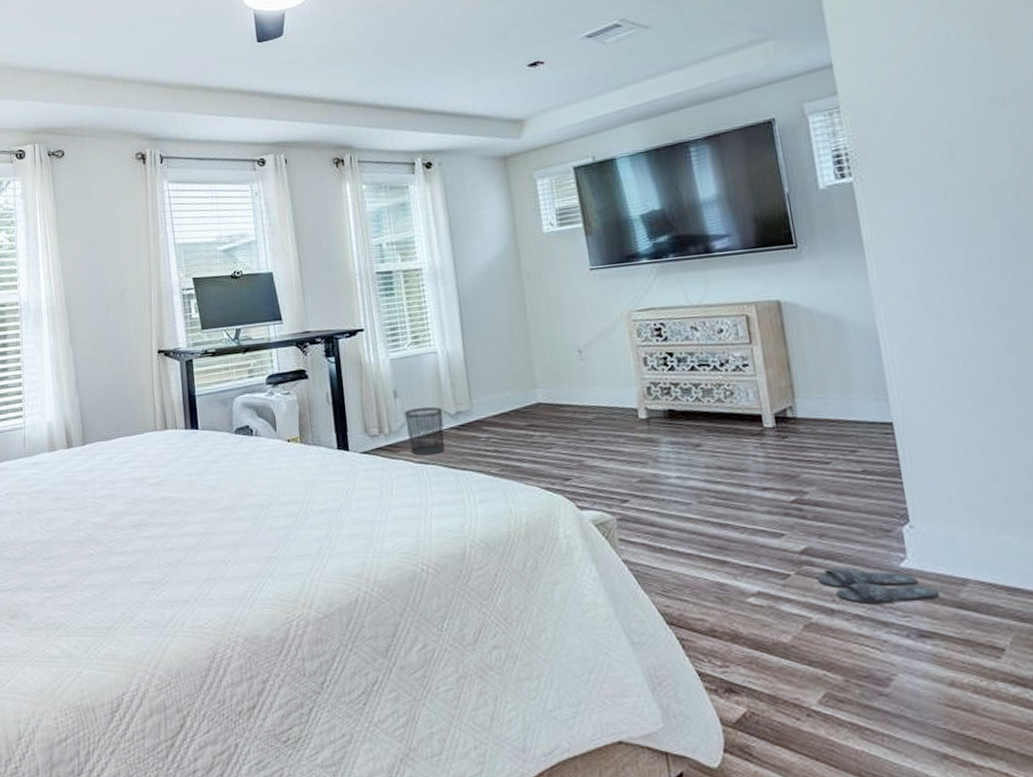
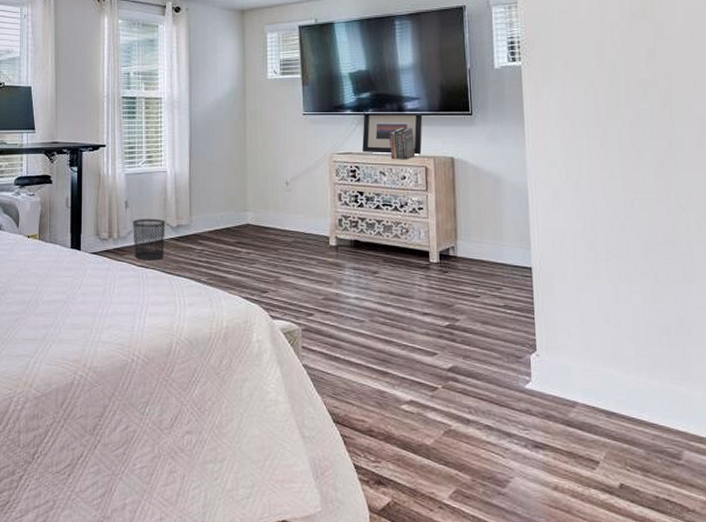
picture frame: none [663,252,740,306] -> present [362,112,423,155]
books: none [696,271,732,311] -> present [388,128,416,160]
slippers: present [817,567,938,605] -> none [459,384,553,418]

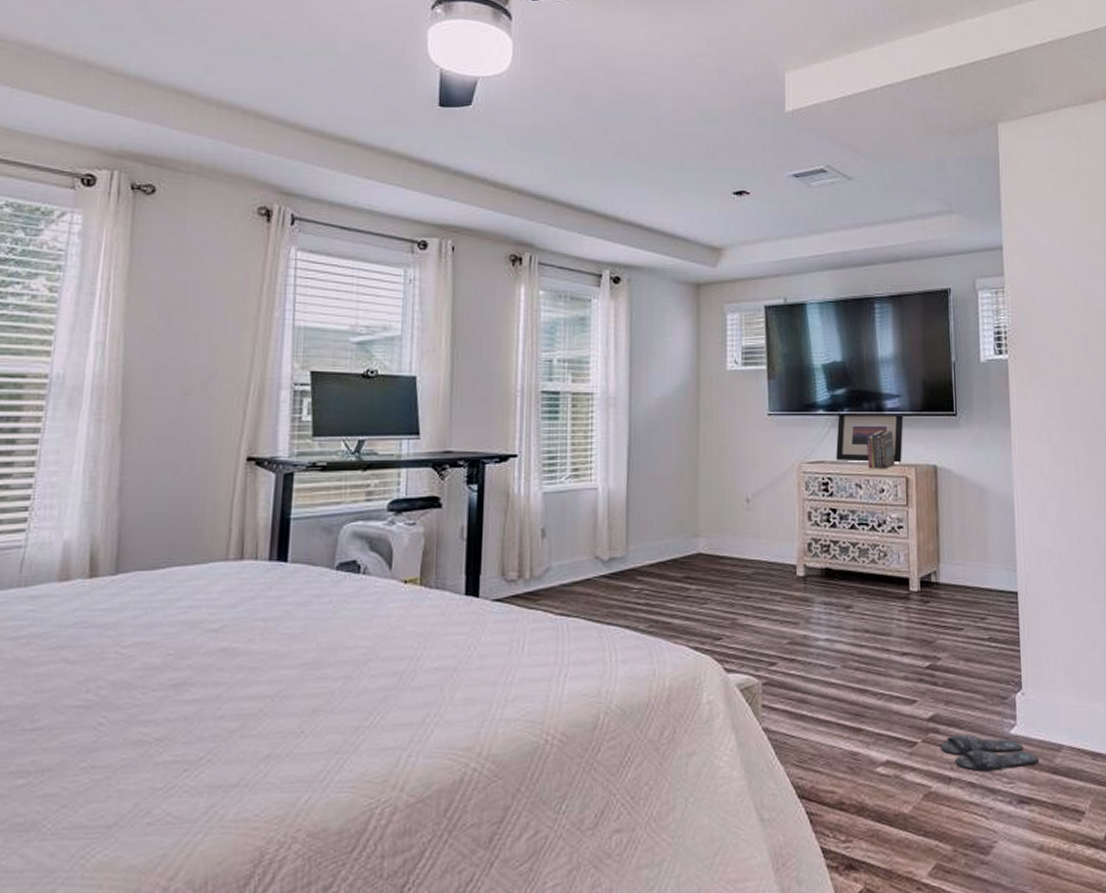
waste bin: present [133,218,166,261] -> none [551,550,595,607]
slippers: none [459,384,553,418] -> present [940,734,1038,772]

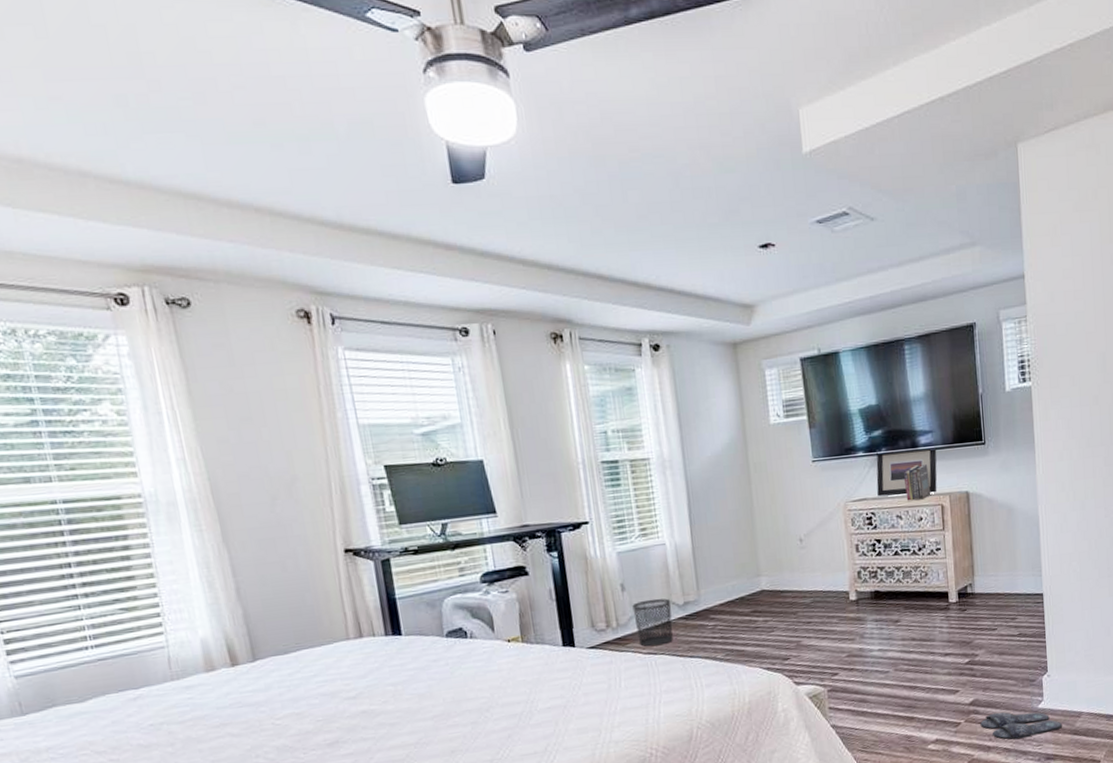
waste bin: none [551,550,595,607] -> present [632,598,673,647]

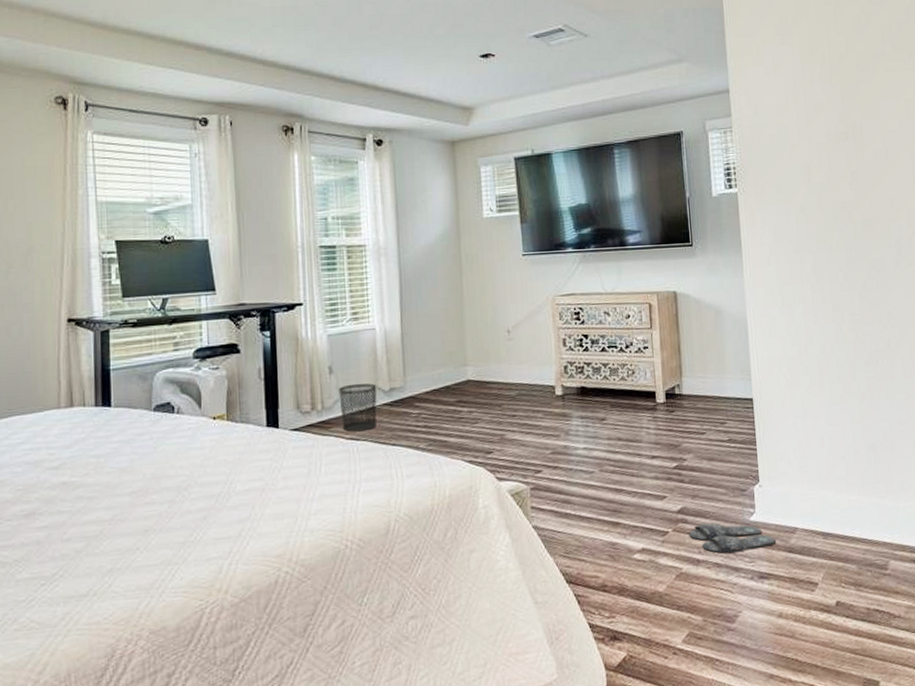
picture frame: present [876,447,937,497] -> none [585,247,645,293]
books: present [903,464,931,501] -> none [611,263,639,298]

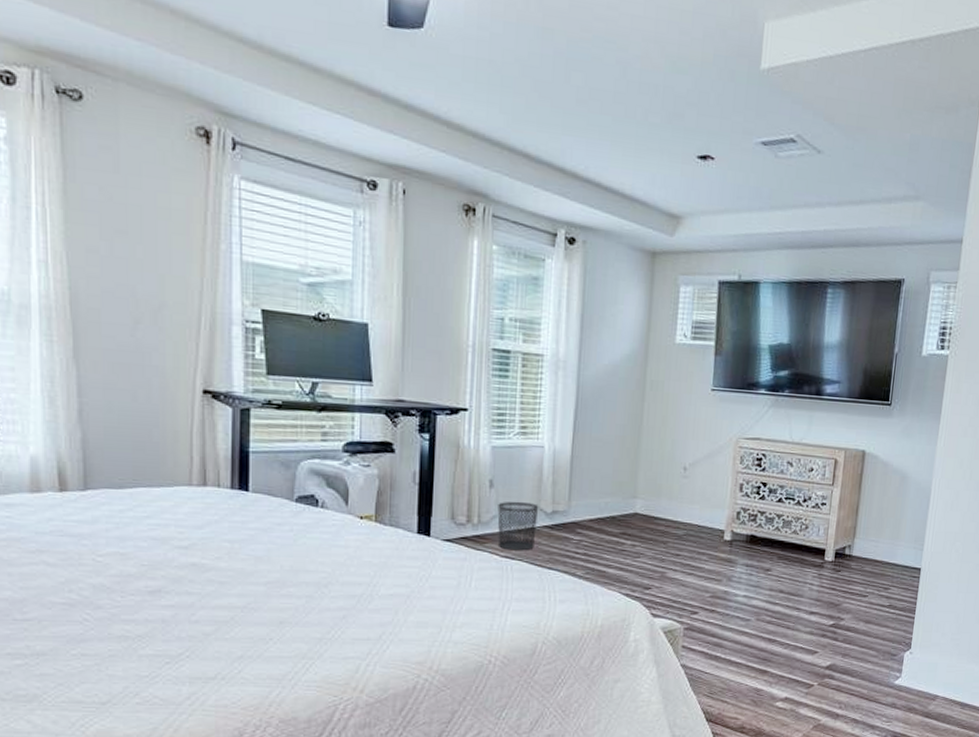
slippers: present [689,522,776,554] -> none [833,681,915,712]

